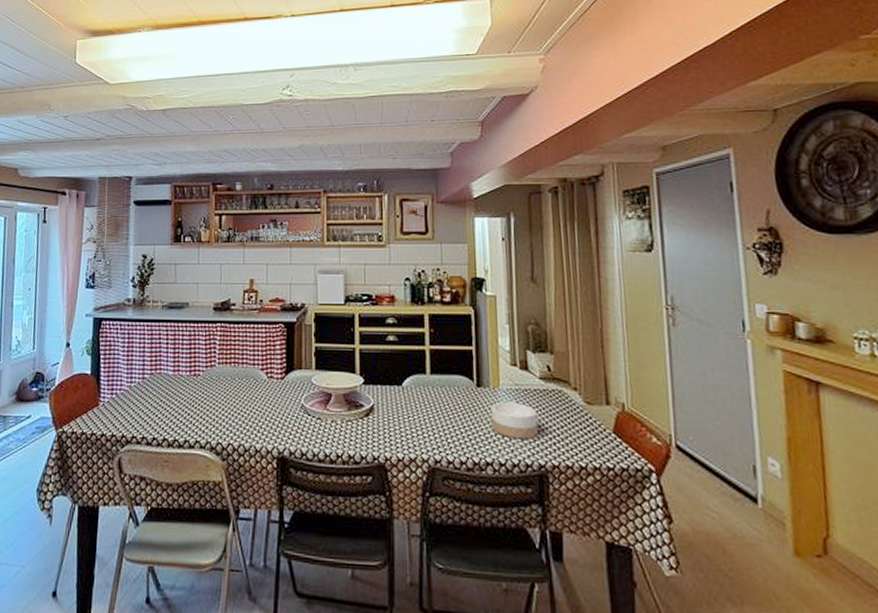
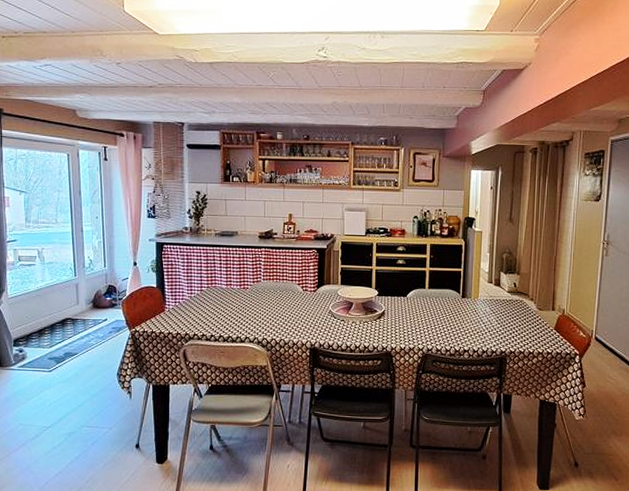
bowl: present [491,401,538,440] -> none [470,308,503,334]

